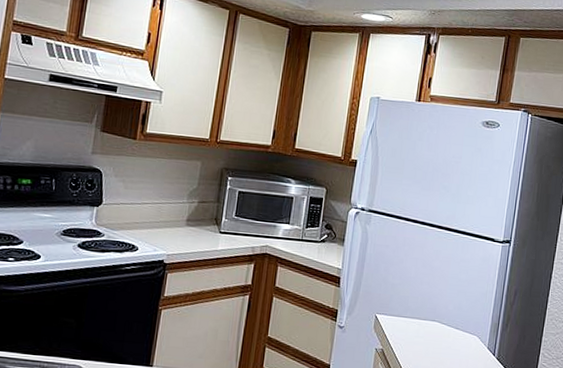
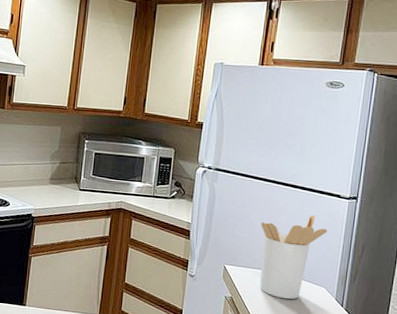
utensil holder: none [412,260,481,350] -> present [260,215,328,300]

